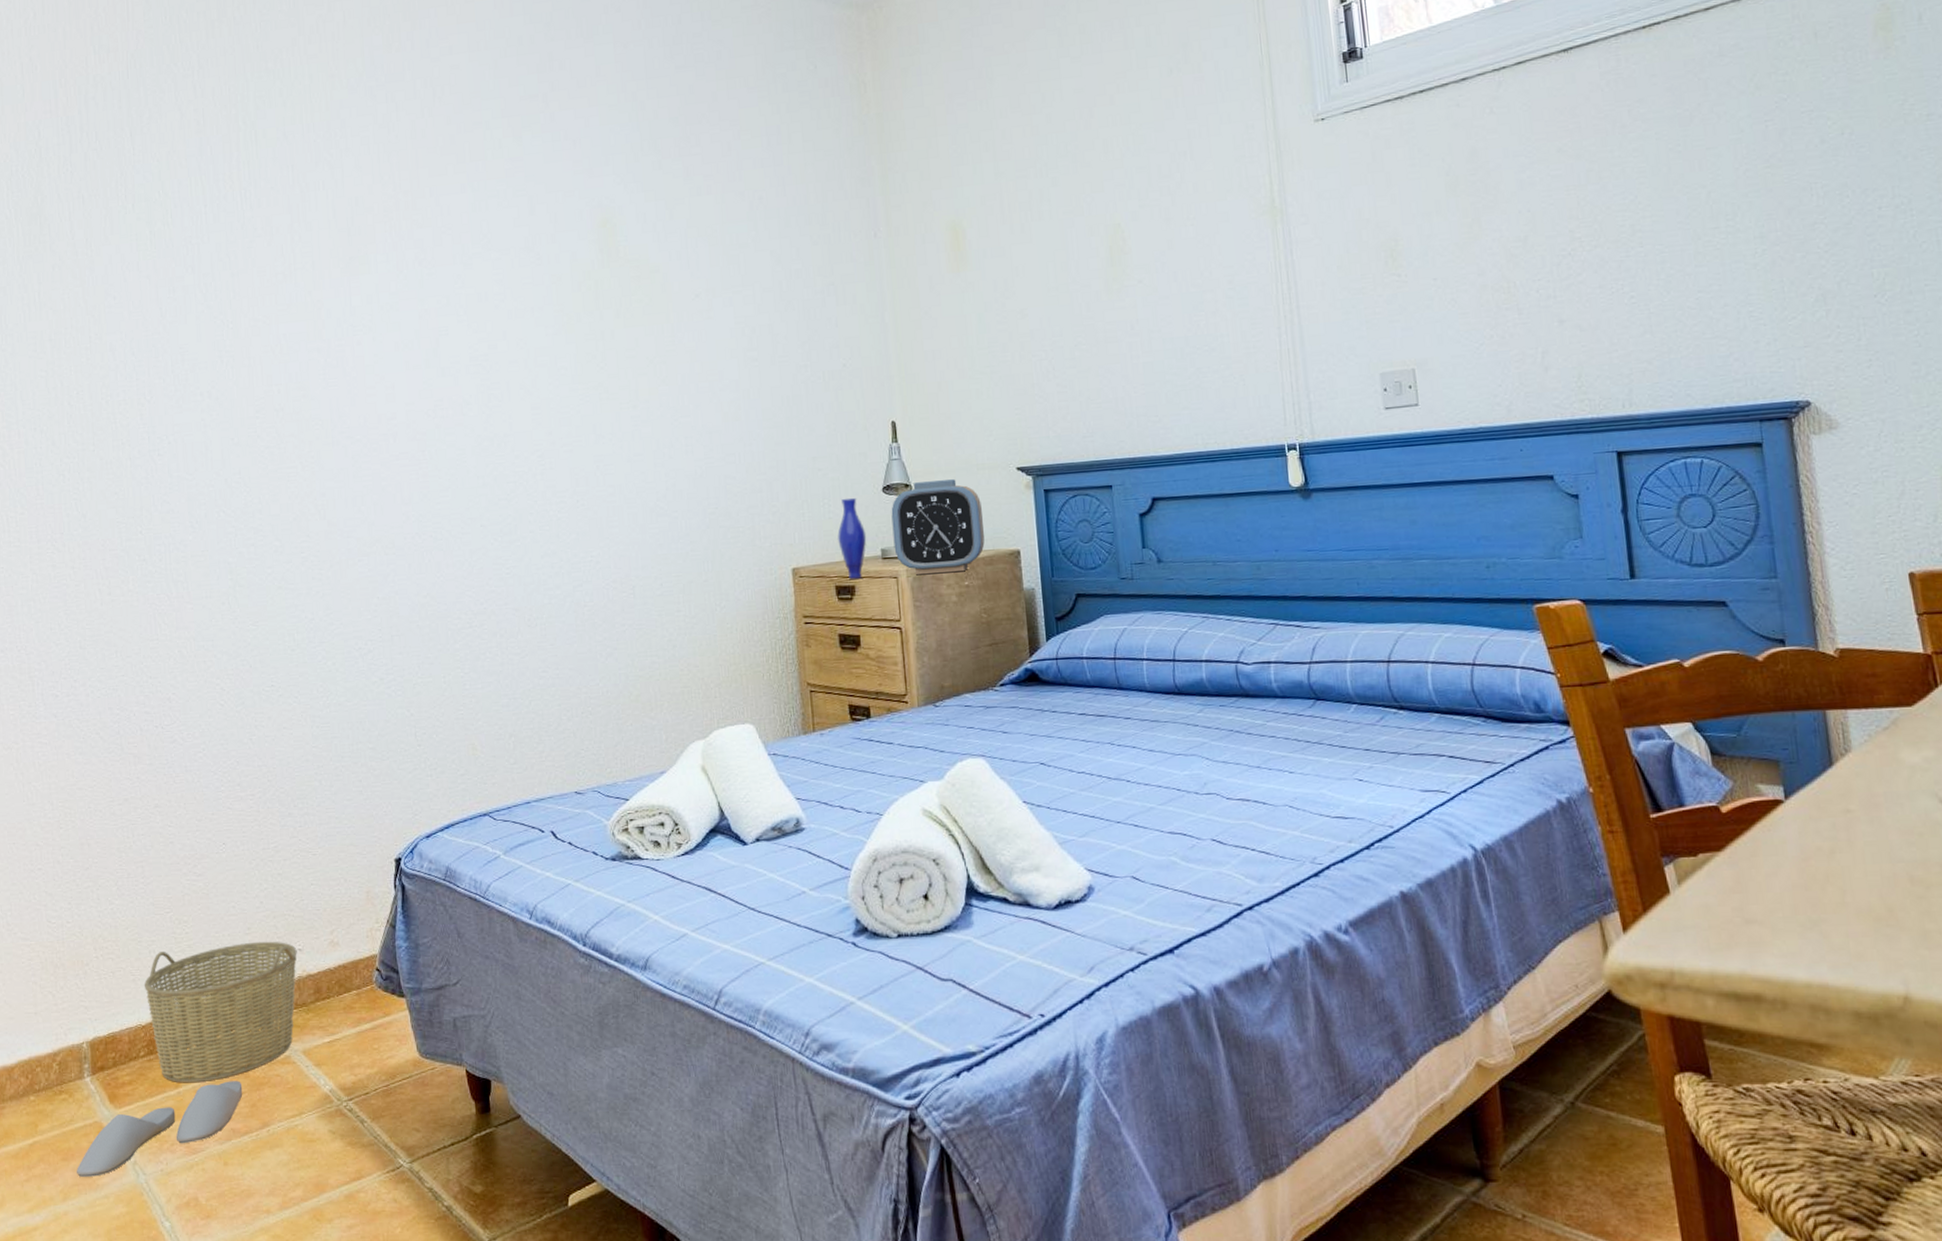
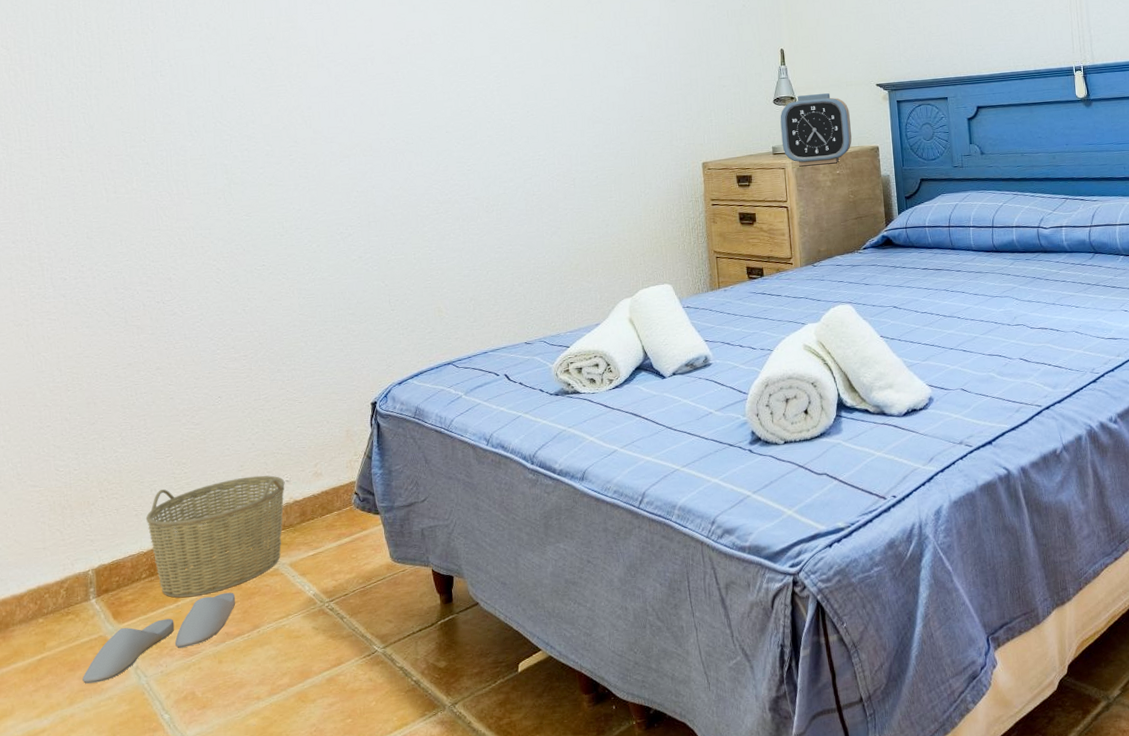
vase: present [837,498,867,579] -> none [737,108,761,170]

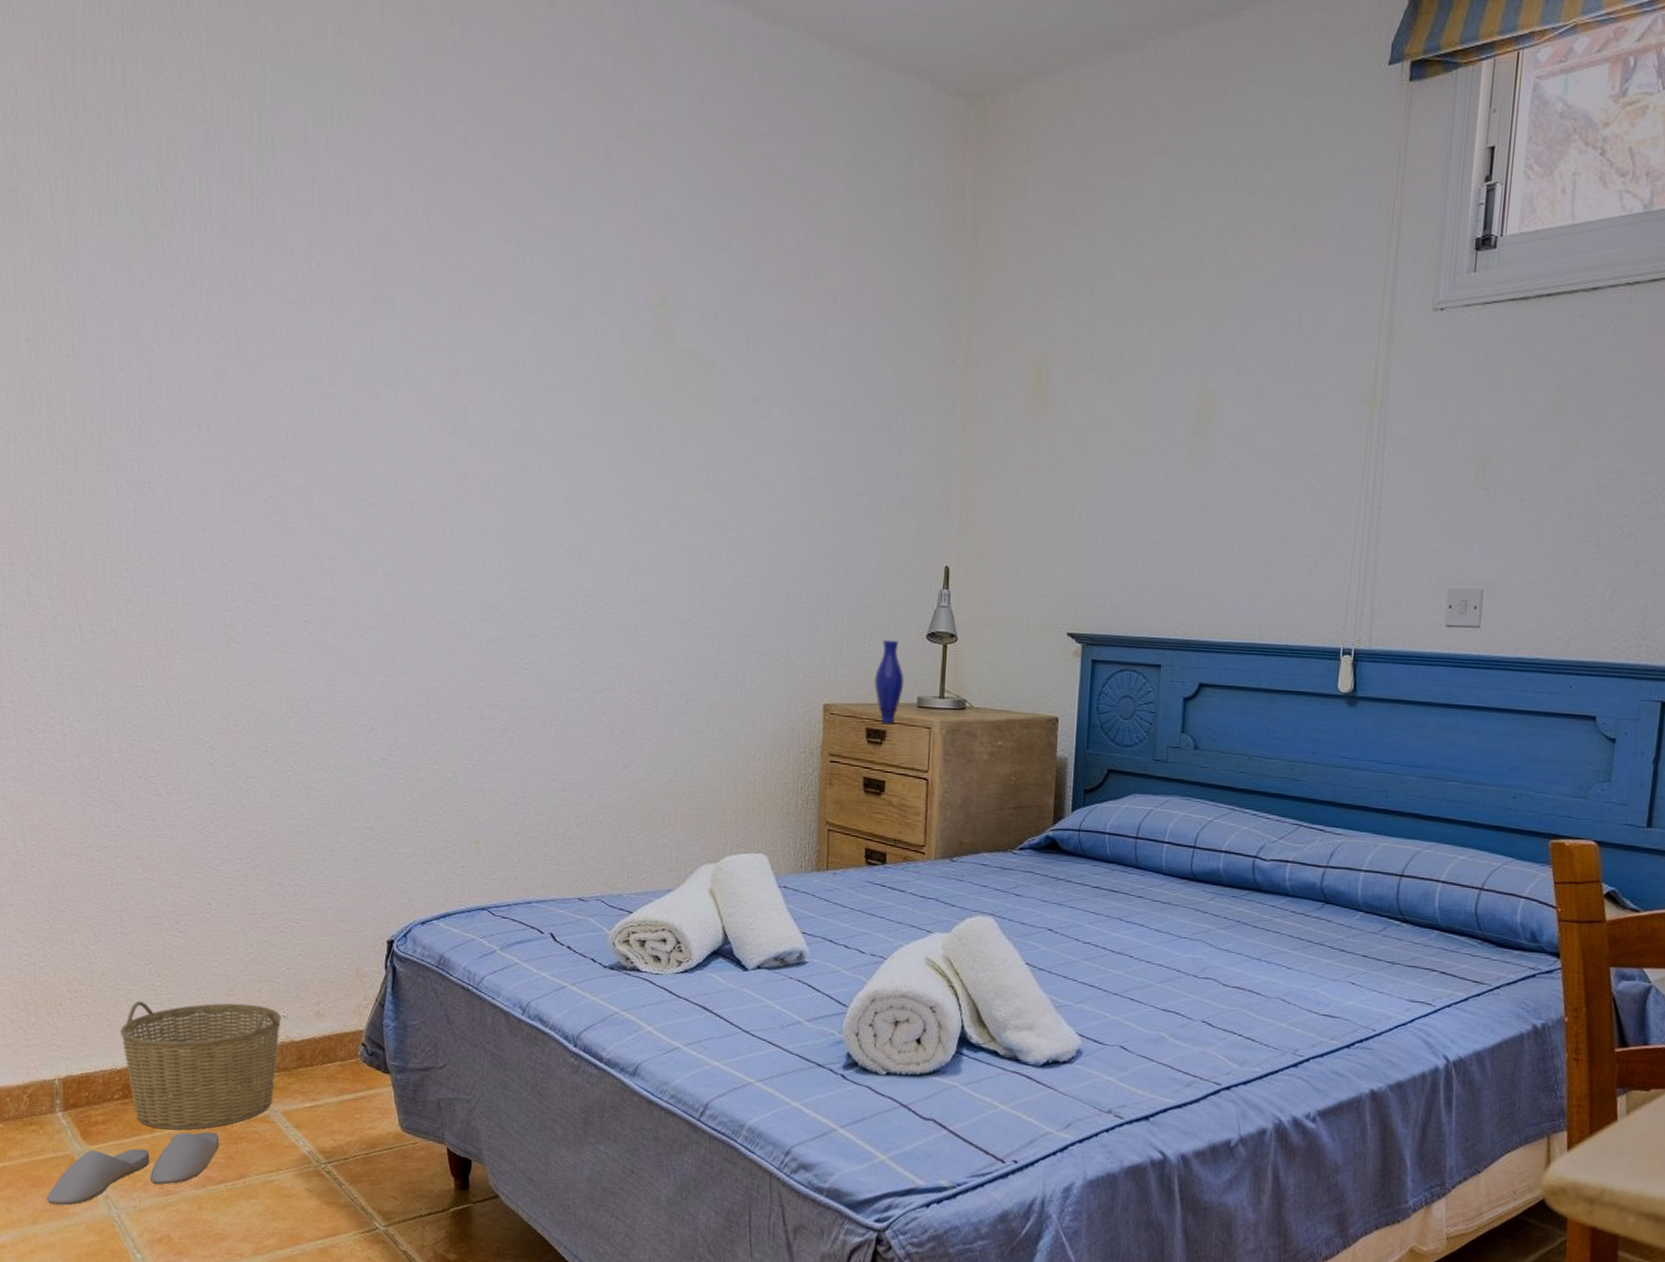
vase: none [737,108,761,170] -> present [873,640,905,724]
alarm clock: present [780,93,852,167] -> none [931,634,1026,732]

